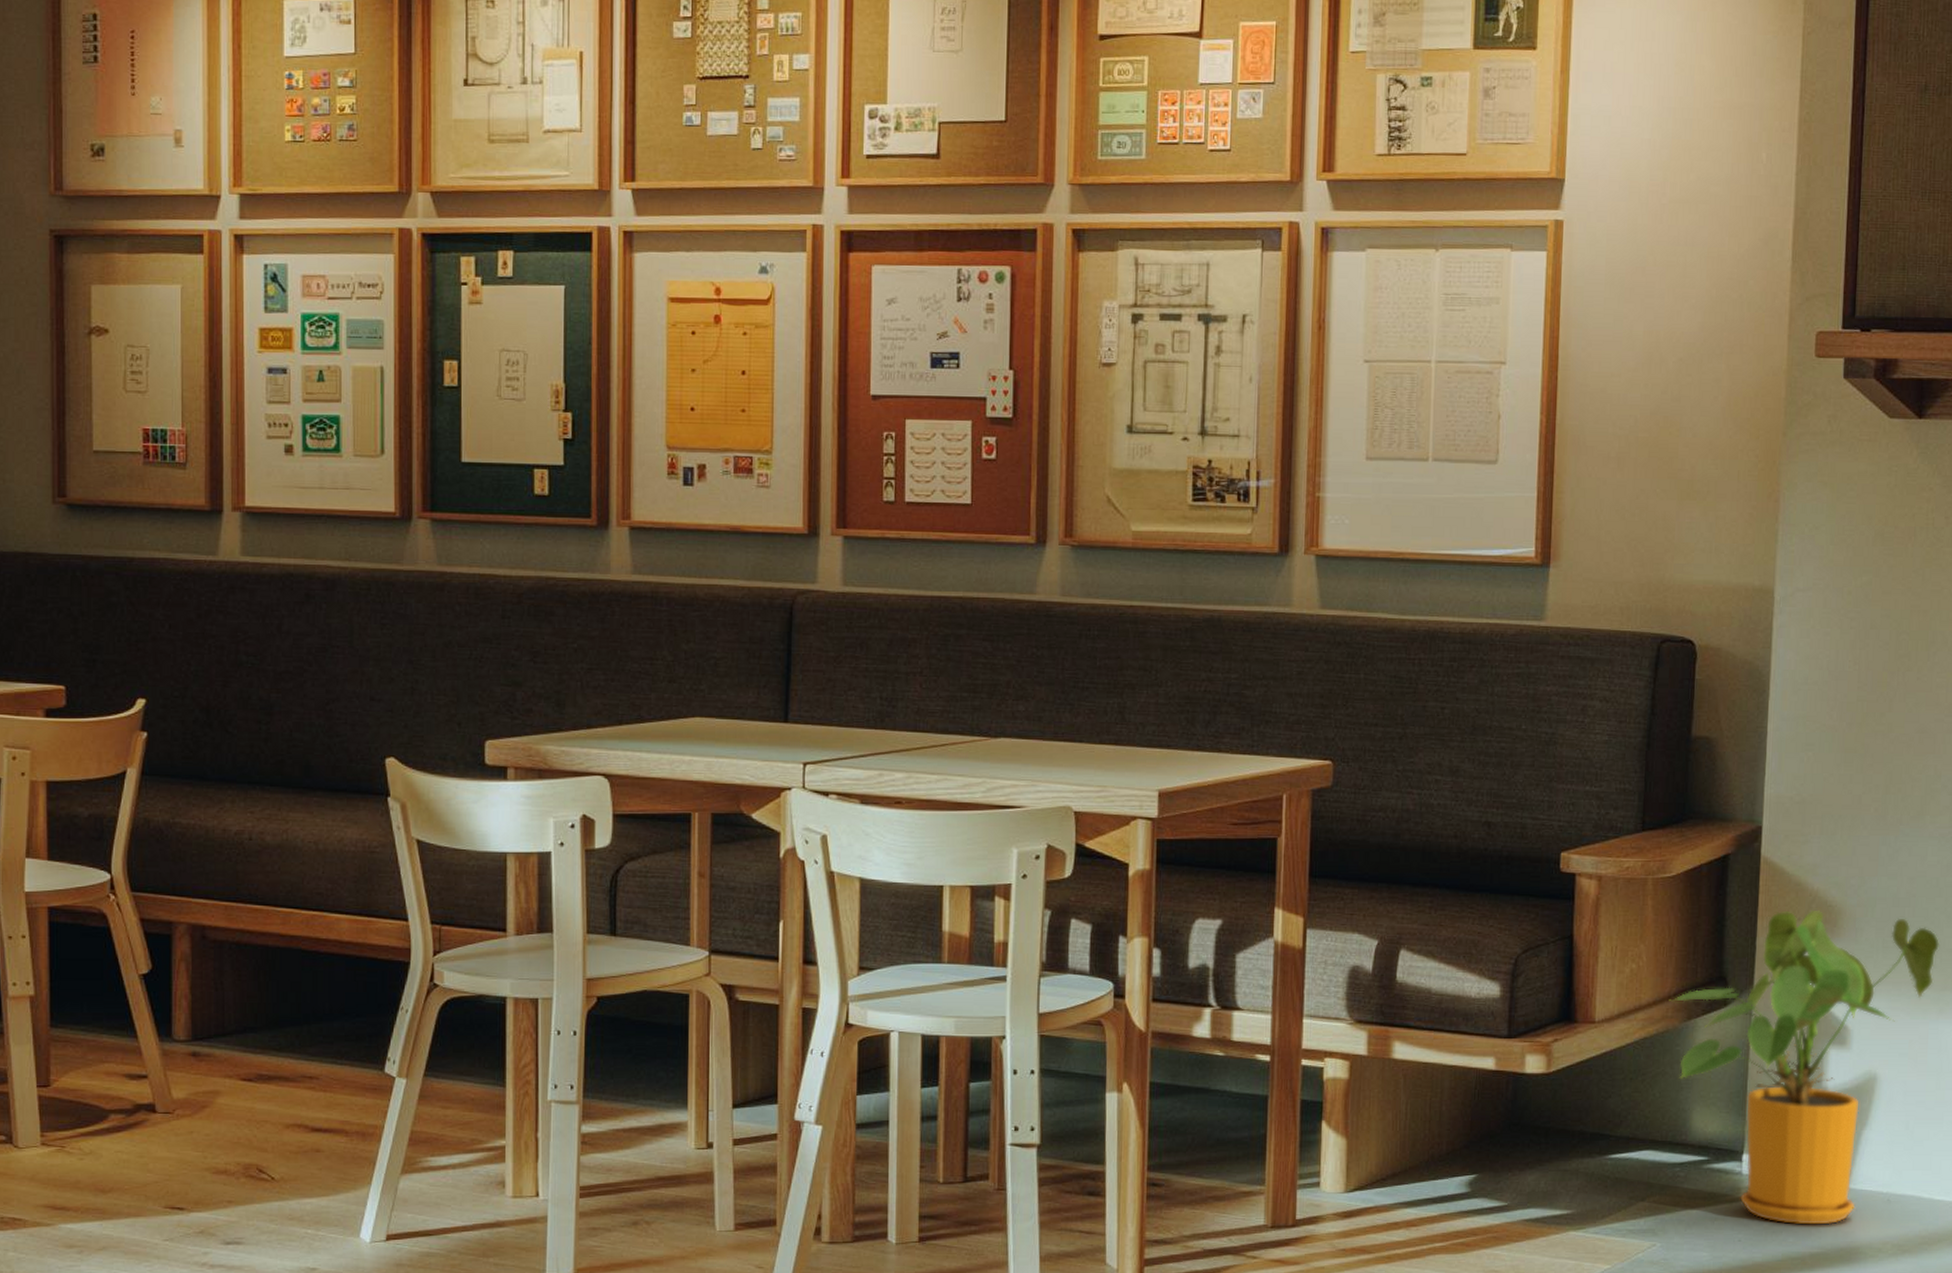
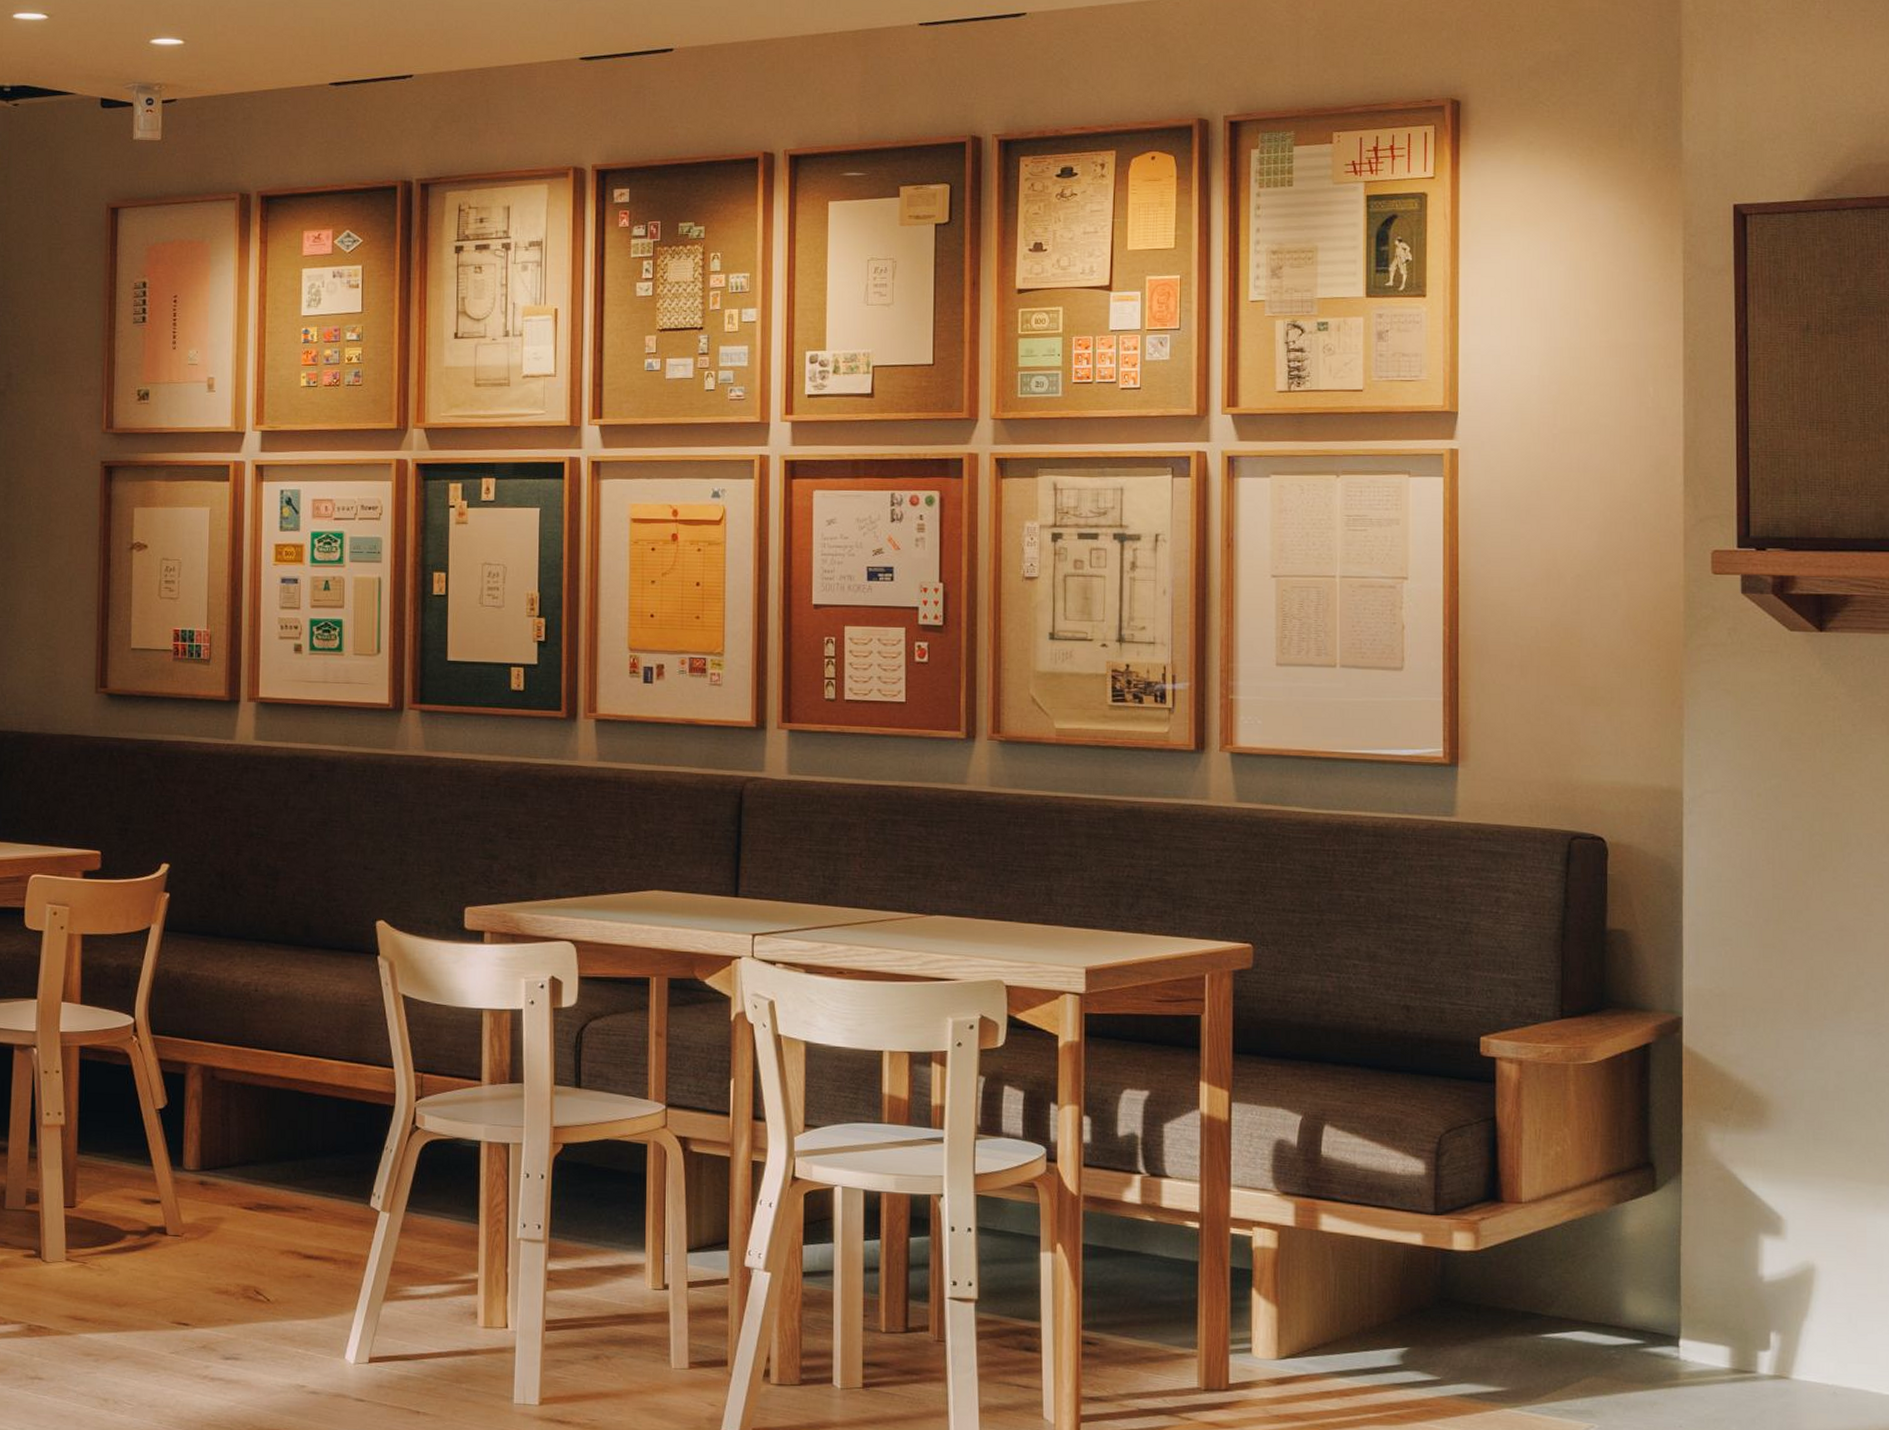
house plant: present [1669,909,1940,1225] -> none [1596,1100,1873,1415]

